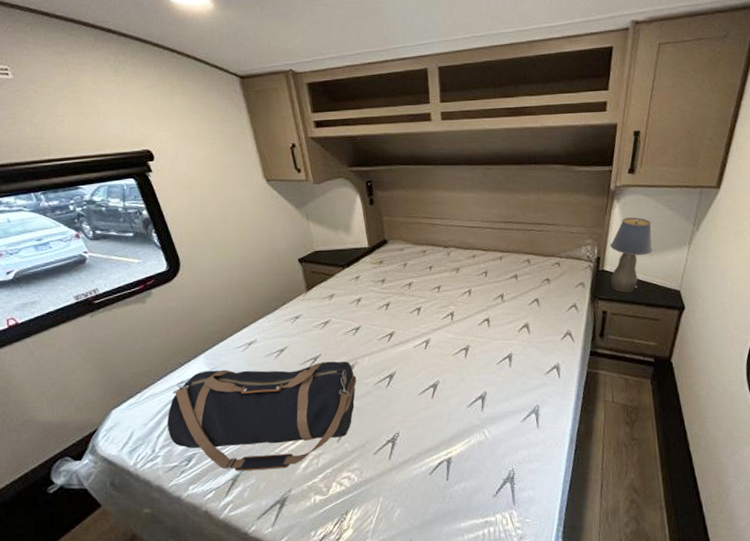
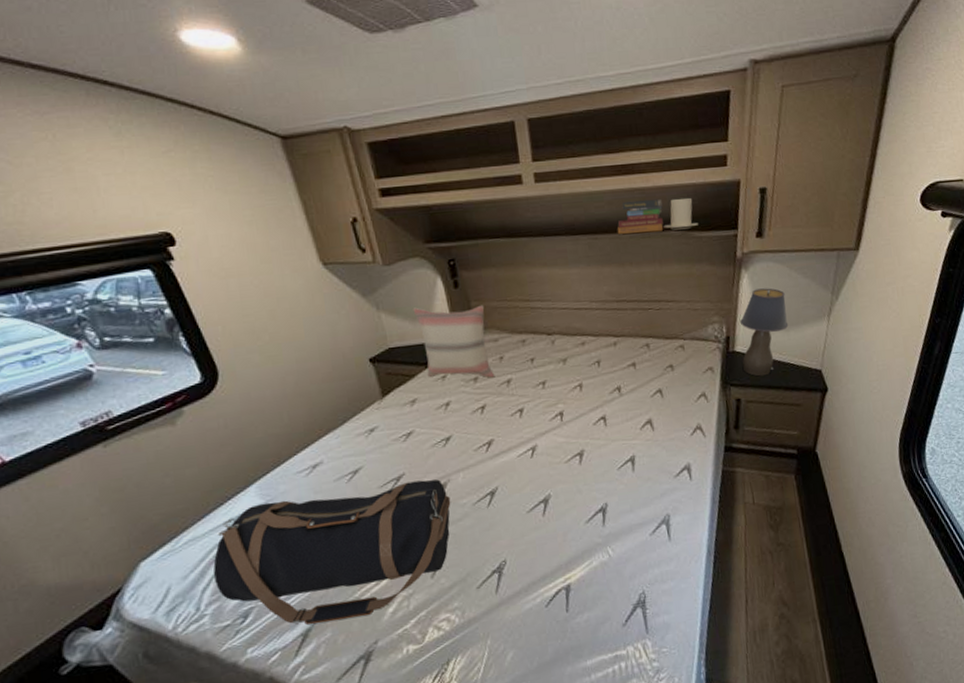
pillow: none [335,219,398,281] -> present [412,304,494,378]
books: none [508,137,548,166] -> present [617,198,663,235]
candle: none [548,137,578,165] -> present [663,197,698,231]

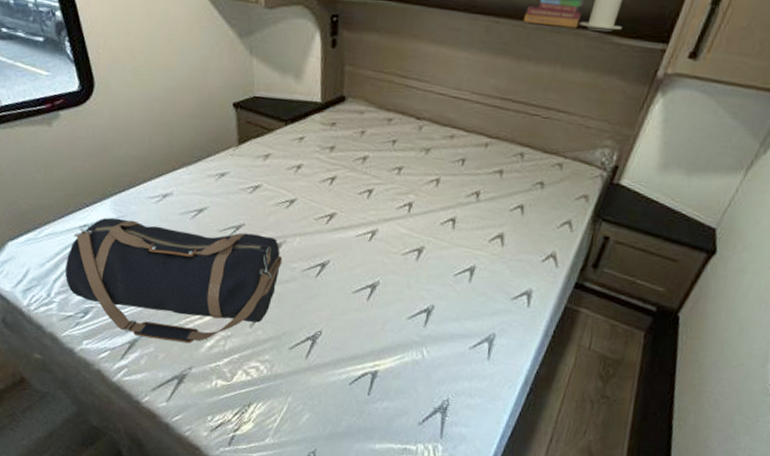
pillow: present [412,304,494,378] -> none [285,59,358,151]
table lamp: present [740,288,789,377] -> none [622,119,702,220]

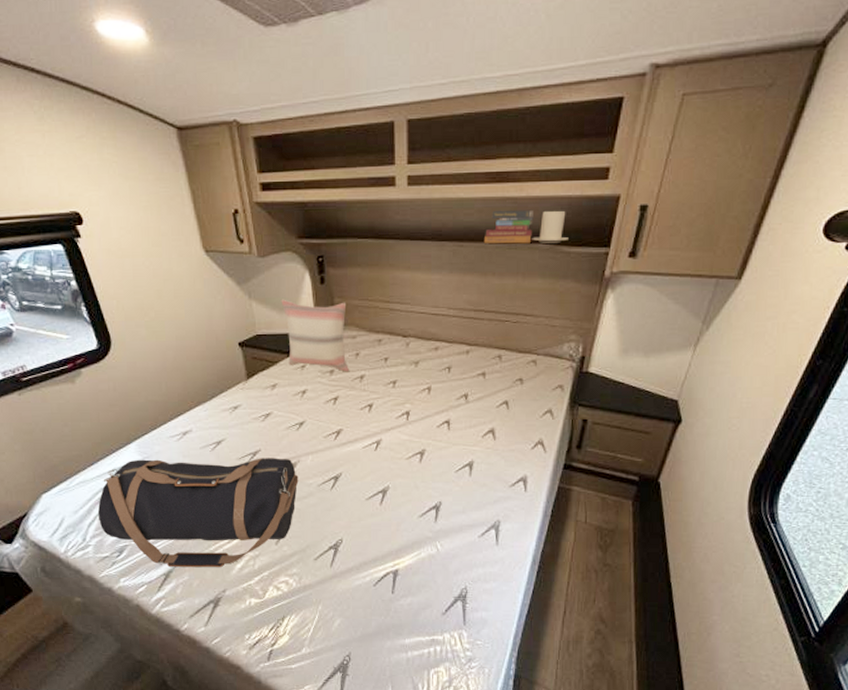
pillow: none [285,59,358,151] -> present [281,299,349,372]

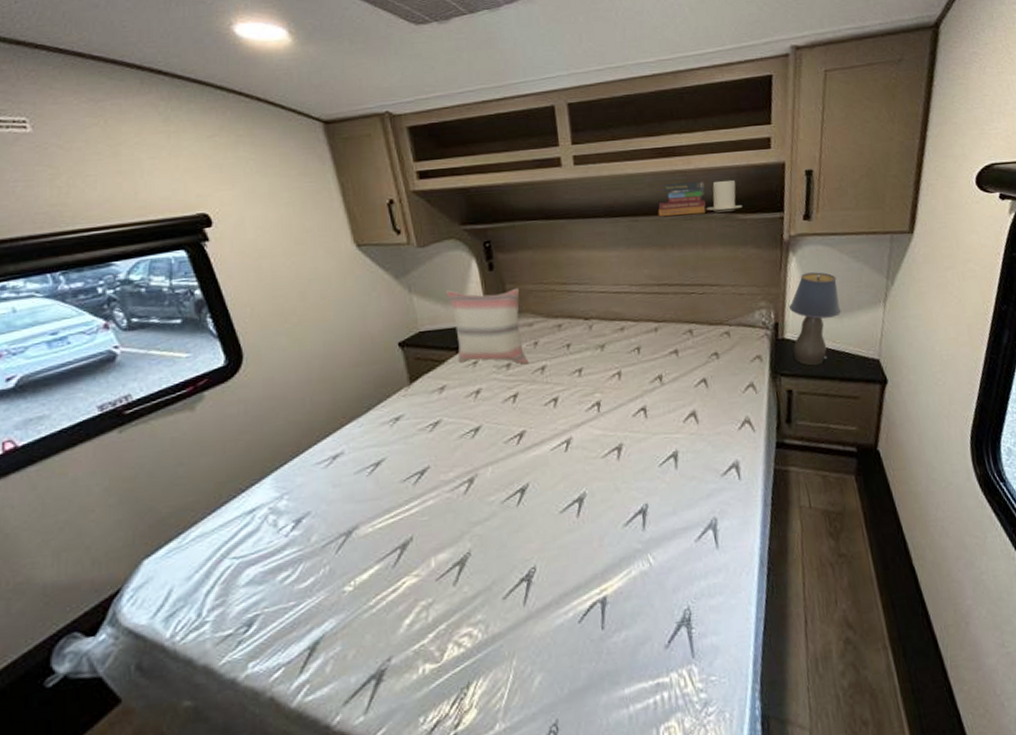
duffel bag: present [98,458,299,568] -> none [220,474,478,636]
table lamp: none [594,311,651,400] -> present [789,272,842,366]

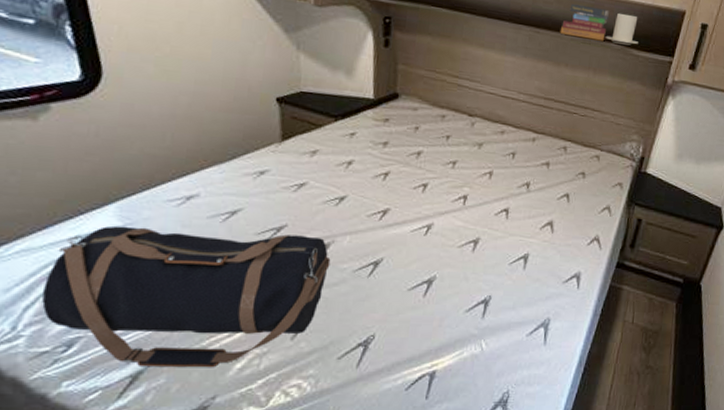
duffel bag: none [220,474,478,636] -> present [42,225,331,368]
pillow: present [445,287,528,365] -> none [335,56,411,146]
table lamp: present [789,272,842,366] -> none [649,118,704,203]

